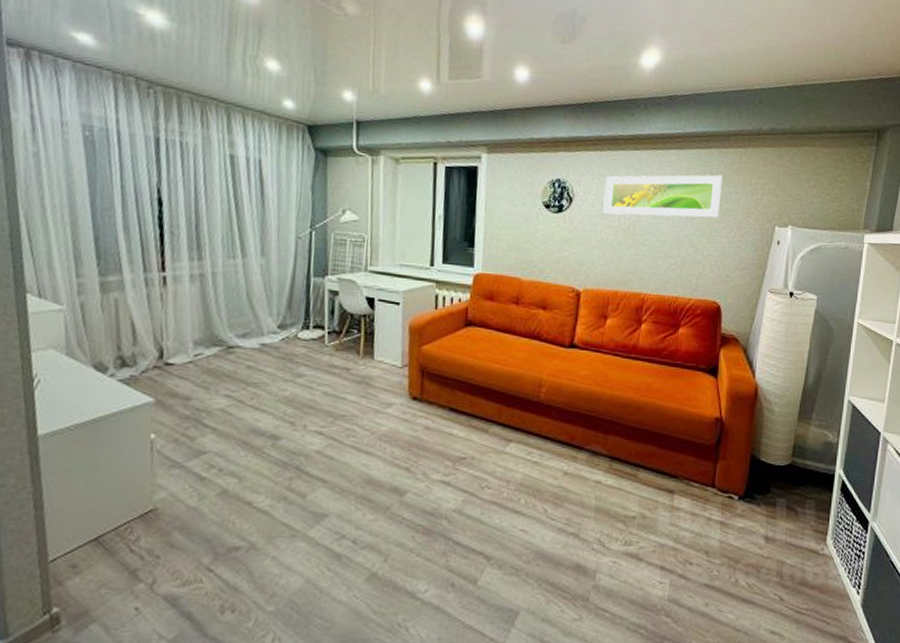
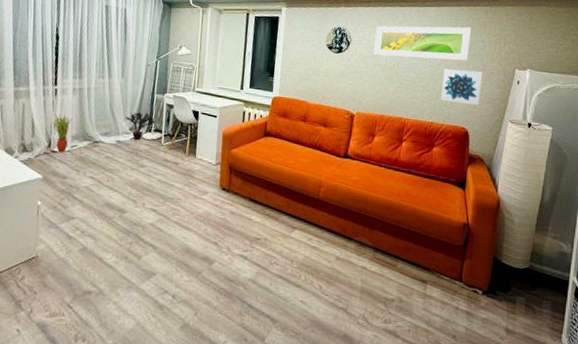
potted plant: none [163,311,194,364] -> present [52,114,73,152]
potted plant: none [271,303,315,342] -> present [126,112,156,141]
wall art: none [686,228,737,273] -> present [440,68,483,105]

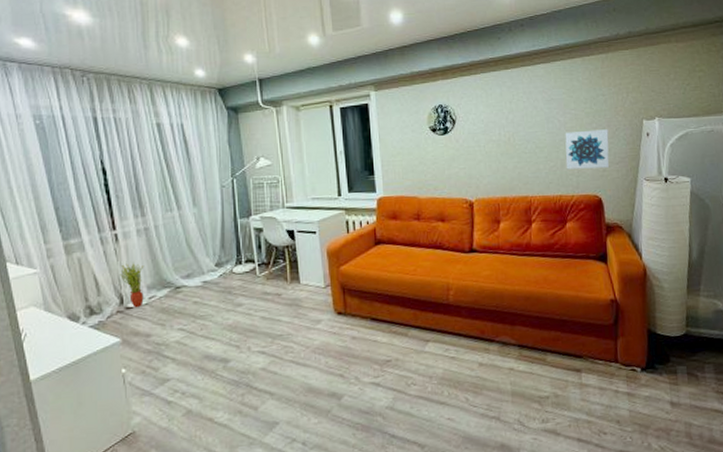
potted plant: present [126,112,156,141] -> none [208,242,245,277]
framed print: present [374,25,471,61] -> none [482,81,590,130]

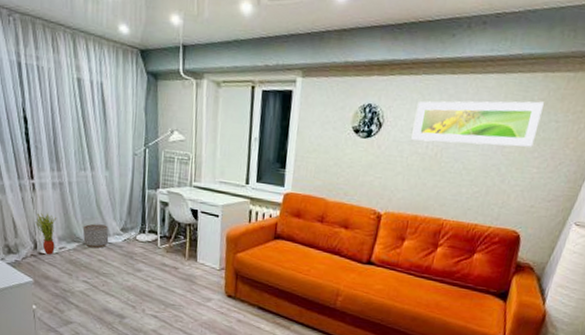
planter: none [173,263,203,291] -> present [82,223,109,249]
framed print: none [482,81,590,130] -> present [411,100,544,147]
wall art: present [565,129,610,170] -> none [490,157,550,204]

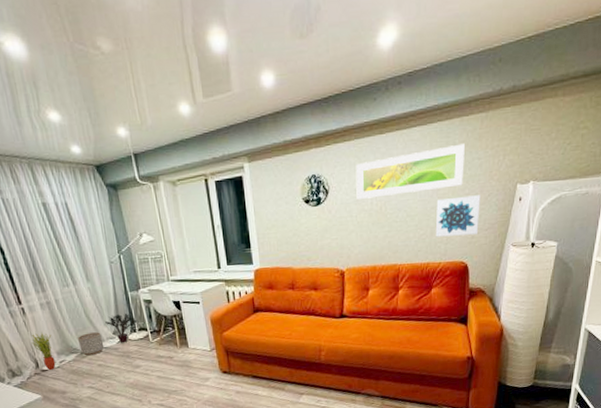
potted plant: none [115,210,149,243] -> present [105,313,138,343]
wall art: none [490,157,550,204] -> present [435,195,481,237]

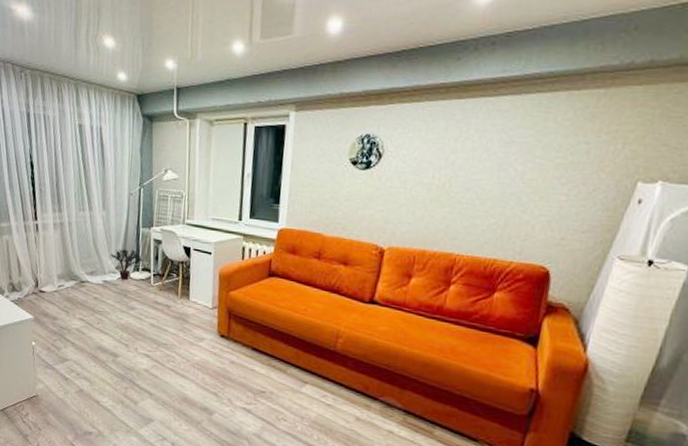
potted plant: present [32,332,56,370] -> none [37,252,57,292]
planter: present [77,332,105,356] -> none [80,262,105,287]
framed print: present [355,143,465,199] -> none [415,122,570,173]
wall art: present [435,195,481,237] -> none [510,185,582,236]

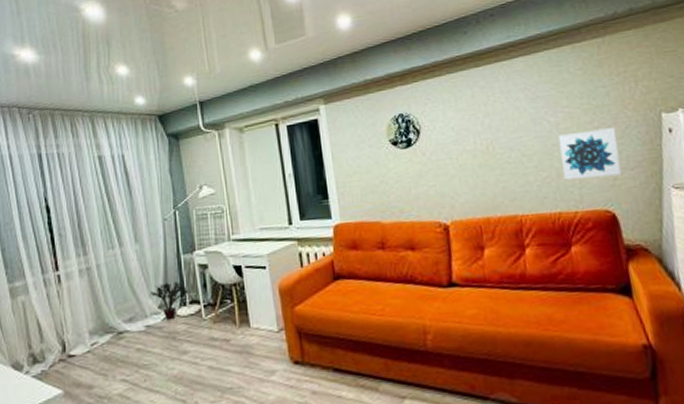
wall art: none [510,185,582,236] -> present [558,127,622,180]

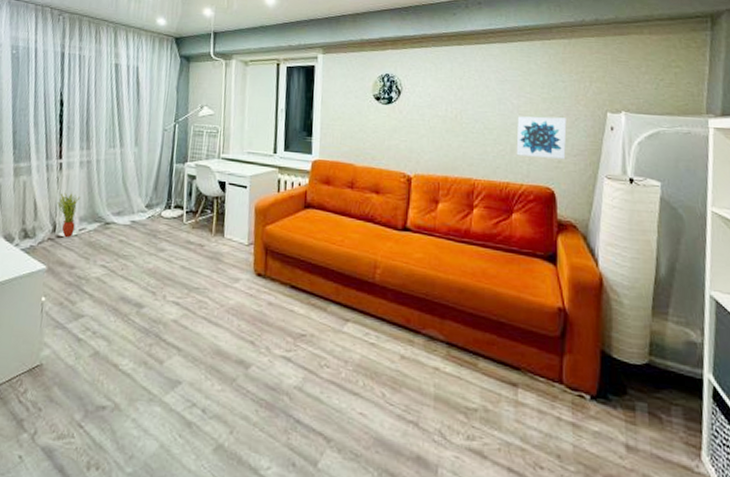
potted plant: none [62,305,86,355] -> present [57,192,81,237]
potted plant: present [151,281,189,321] -> none [141,185,176,220]

